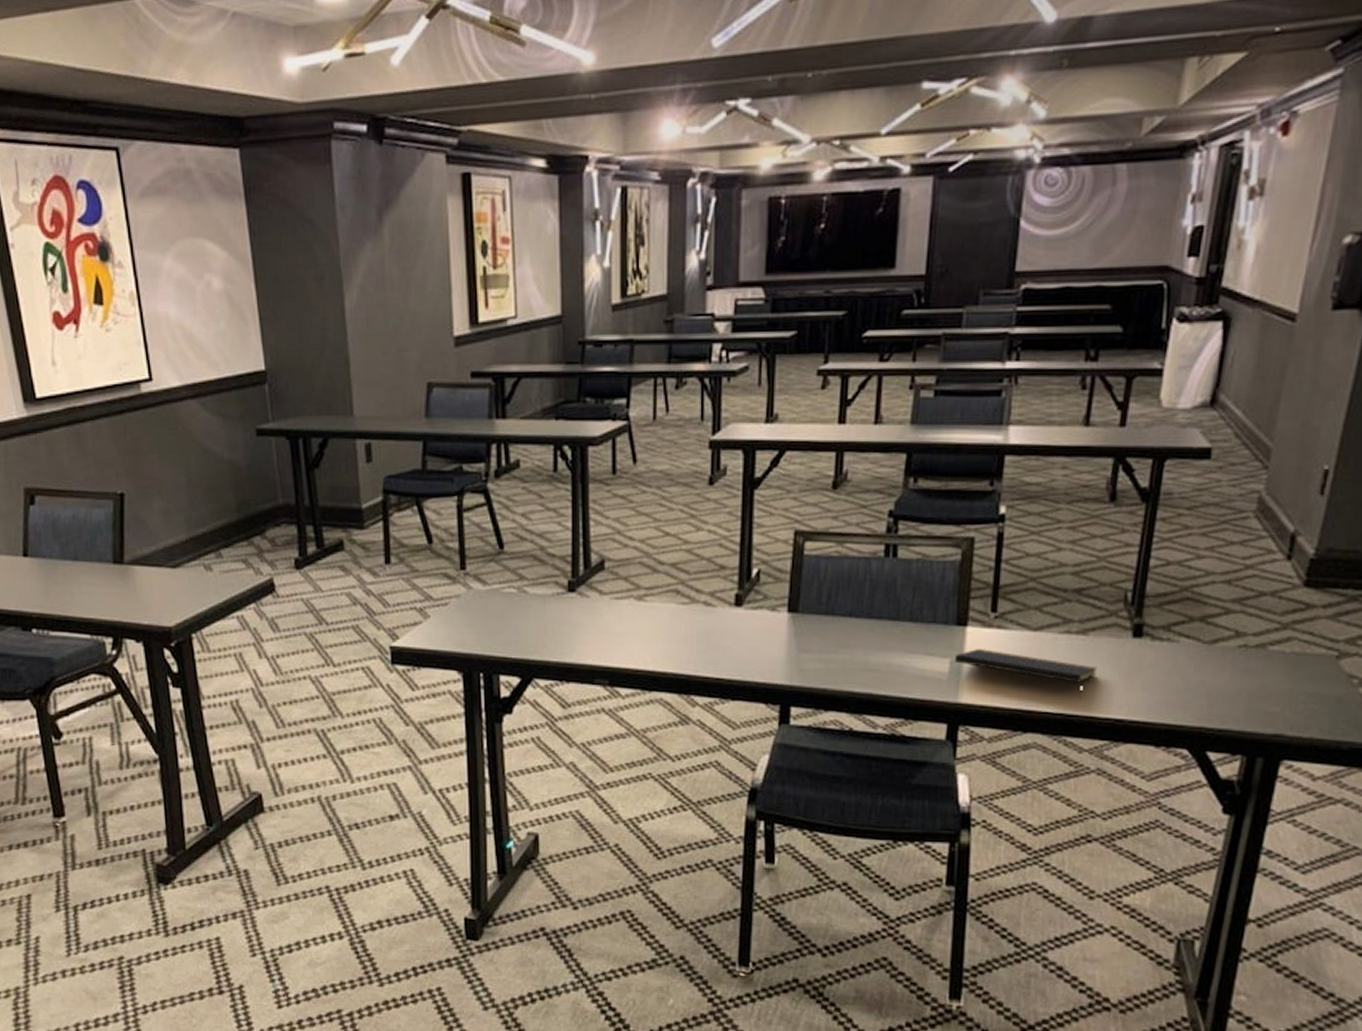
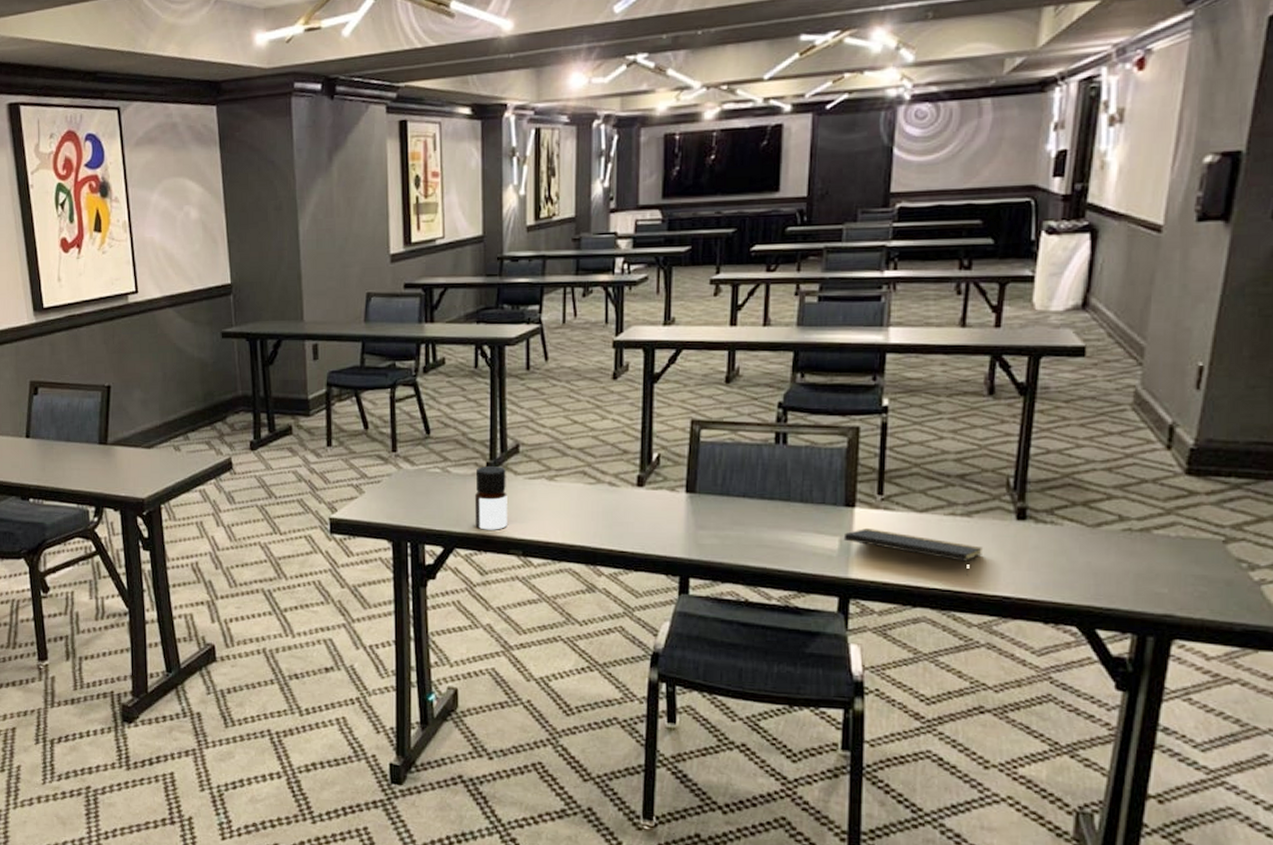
bottle: none [554,584,592,658] -> present [474,465,507,530]

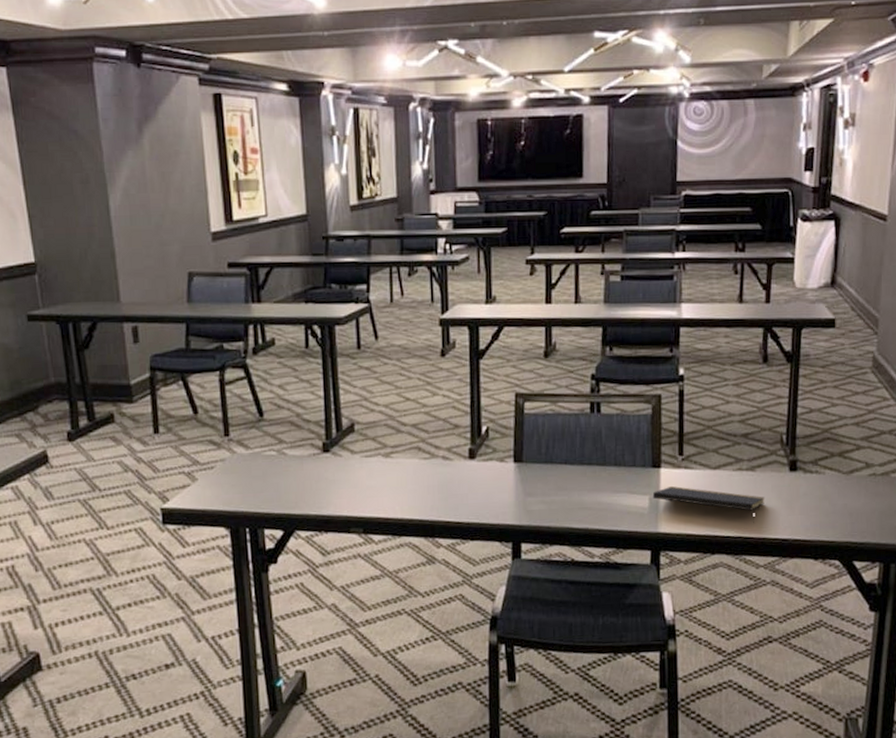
bottle: present [474,465,507,530] -> none [312,445,347,510]

